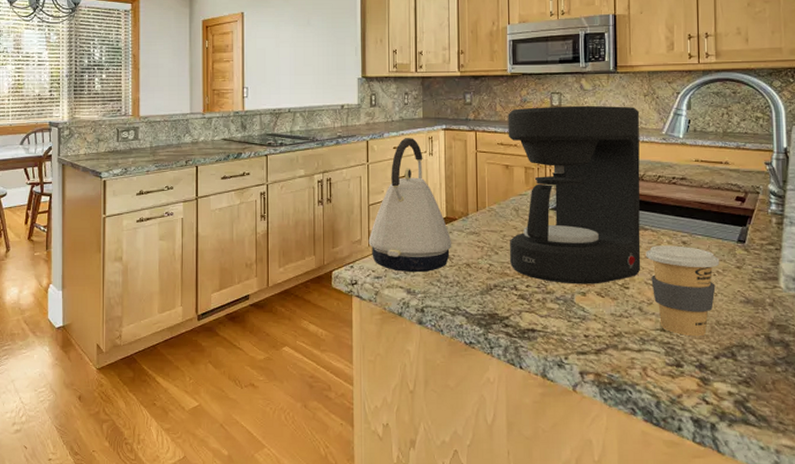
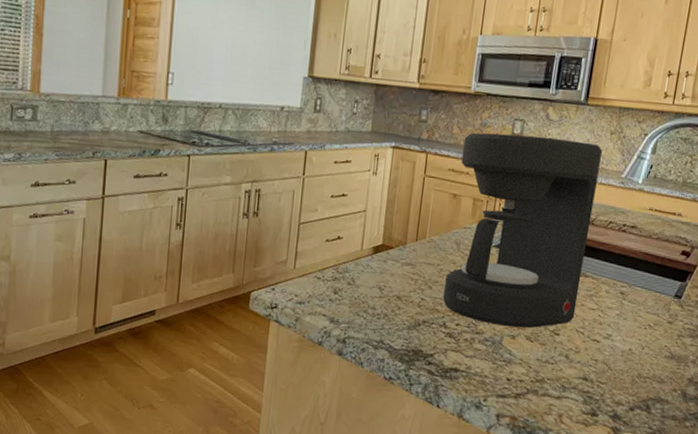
kettle: present [368,138,452,273] -> none [294,152,385,301]
coffee cup: present [646,245,720,337] -> none [581,293,654,388]

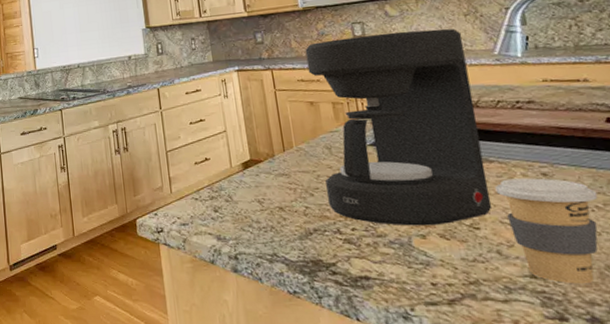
coffee cup: none [581,293,654,388] -> present [495,178,598,284]

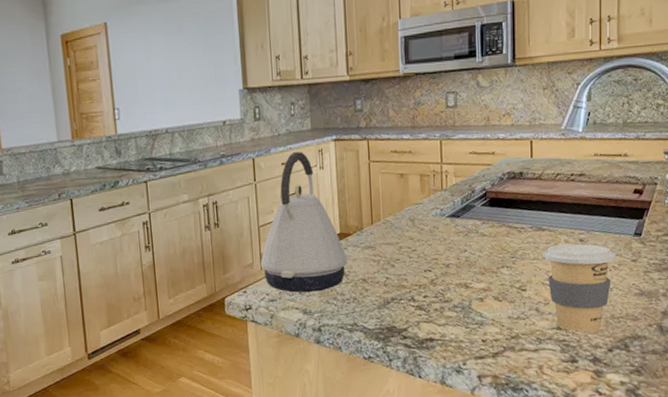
kettle: none [170,82,261,219] -> present [260,152,347,293]
coffee maker: present [305,29,492,226] -> none [401,102,538,291]

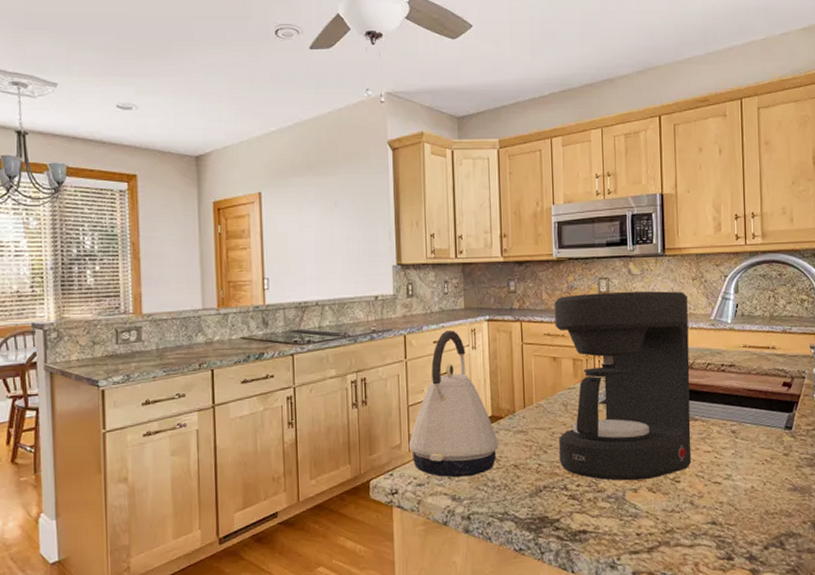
coffee maker: none [401,102,538,291] -> present [554,291,692,481]
coffee cup: present [543,243,616,332] -> none [696,435,768,528]

